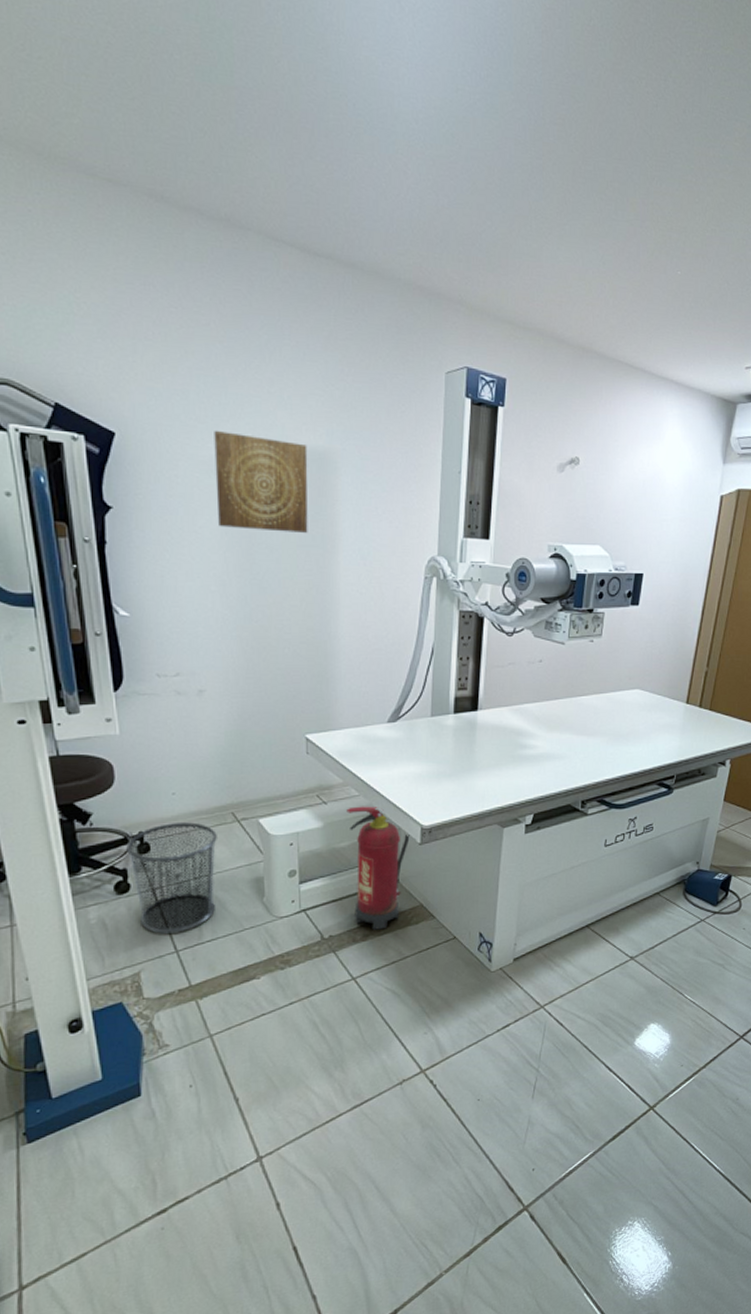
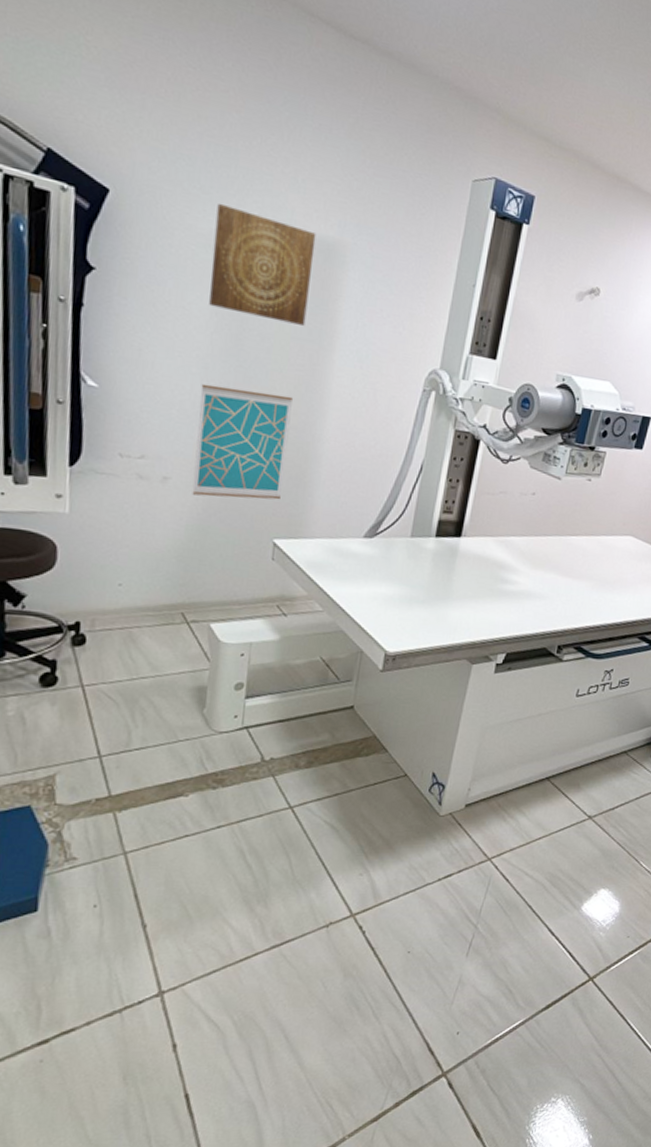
waste bin: present [126,822,217,934] -> none [59,616,162,736]
wall art: none [221,599,307,703] -> present [192,383,293,500]
fire extinguisher: present [346,806,410,930] -> none [301,622,372,758]

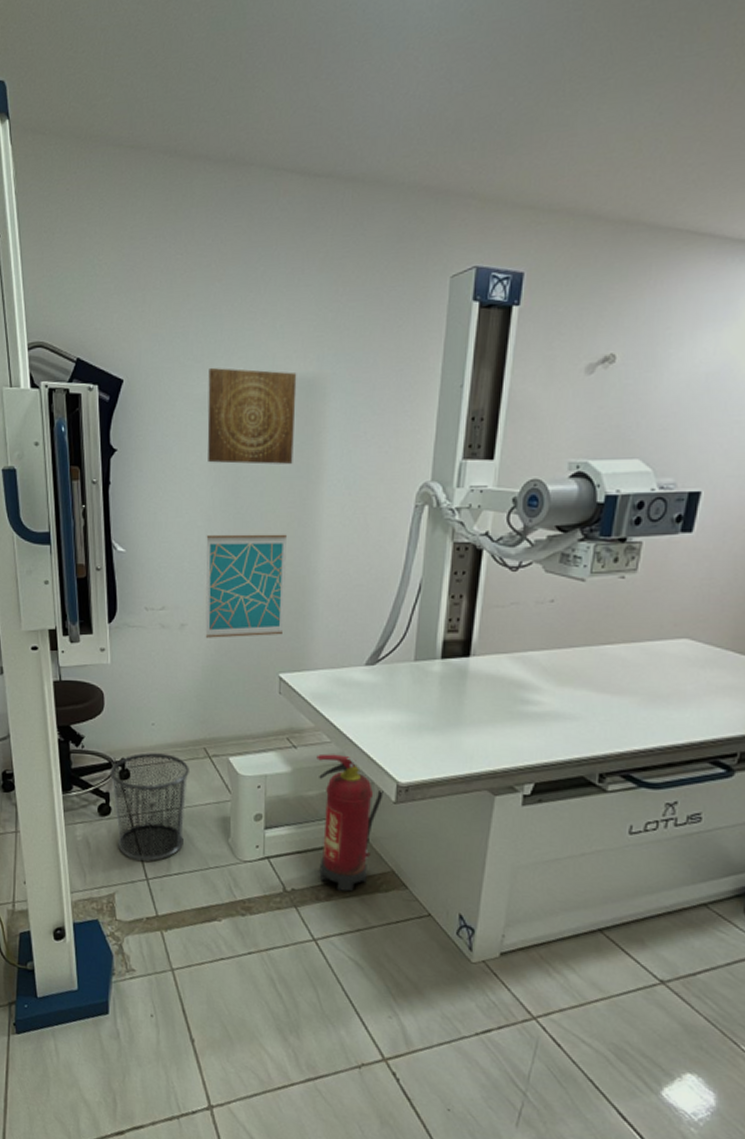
waste bin: none [59,616,162,736] -> present [110,752,189,861]
fire extinguisher: none [301,622,372,758] -> present [316,753,384,892]

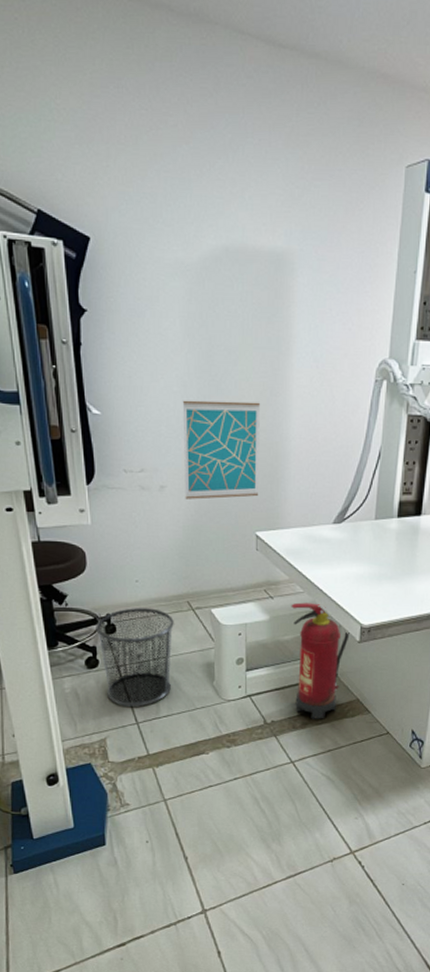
wall art: present [207,367,297,464] -> none [179,232,266,335]

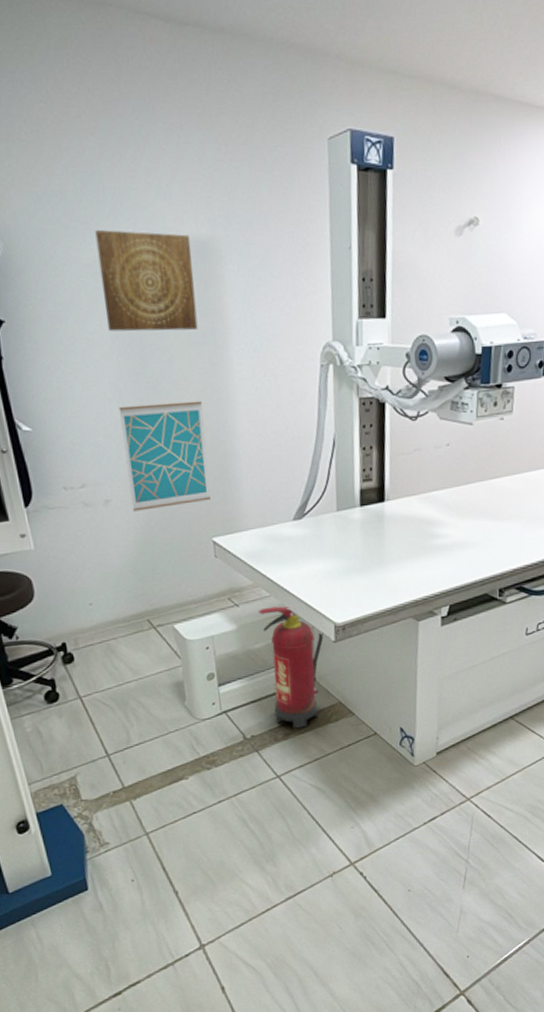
waste bin: present [96,608,174,707] -> none [51,631,140,739]
wall art: none [179,232,266,335] -> present [95,229,198,332]

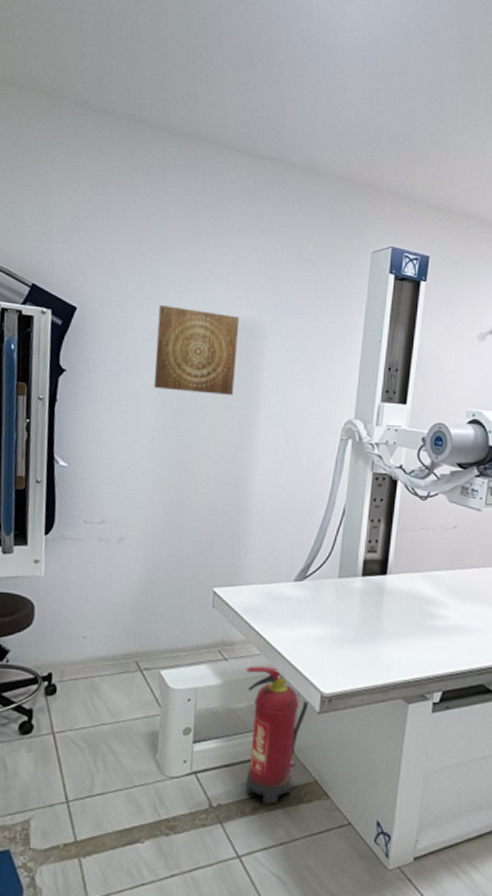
wall art: present [118,400,210,511] -> none [143,454,225,553]

